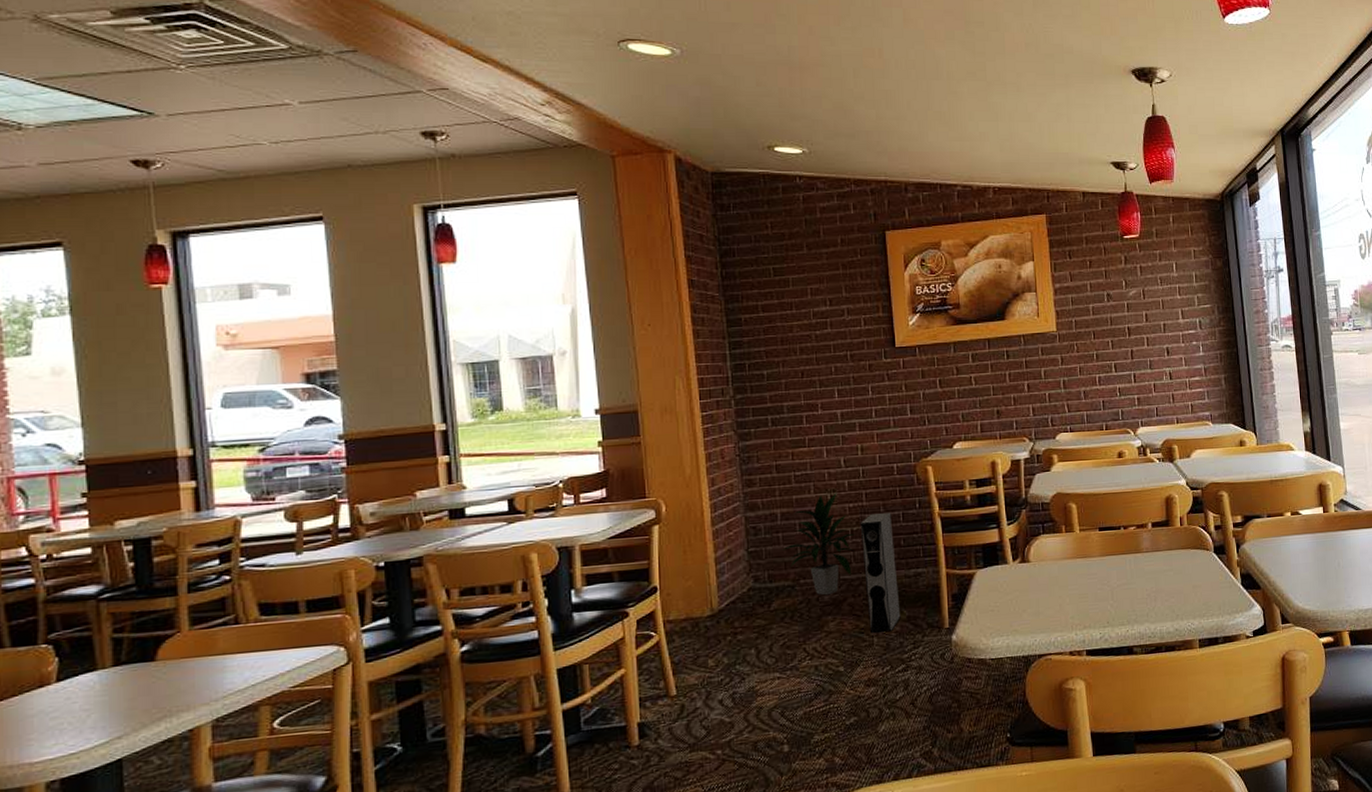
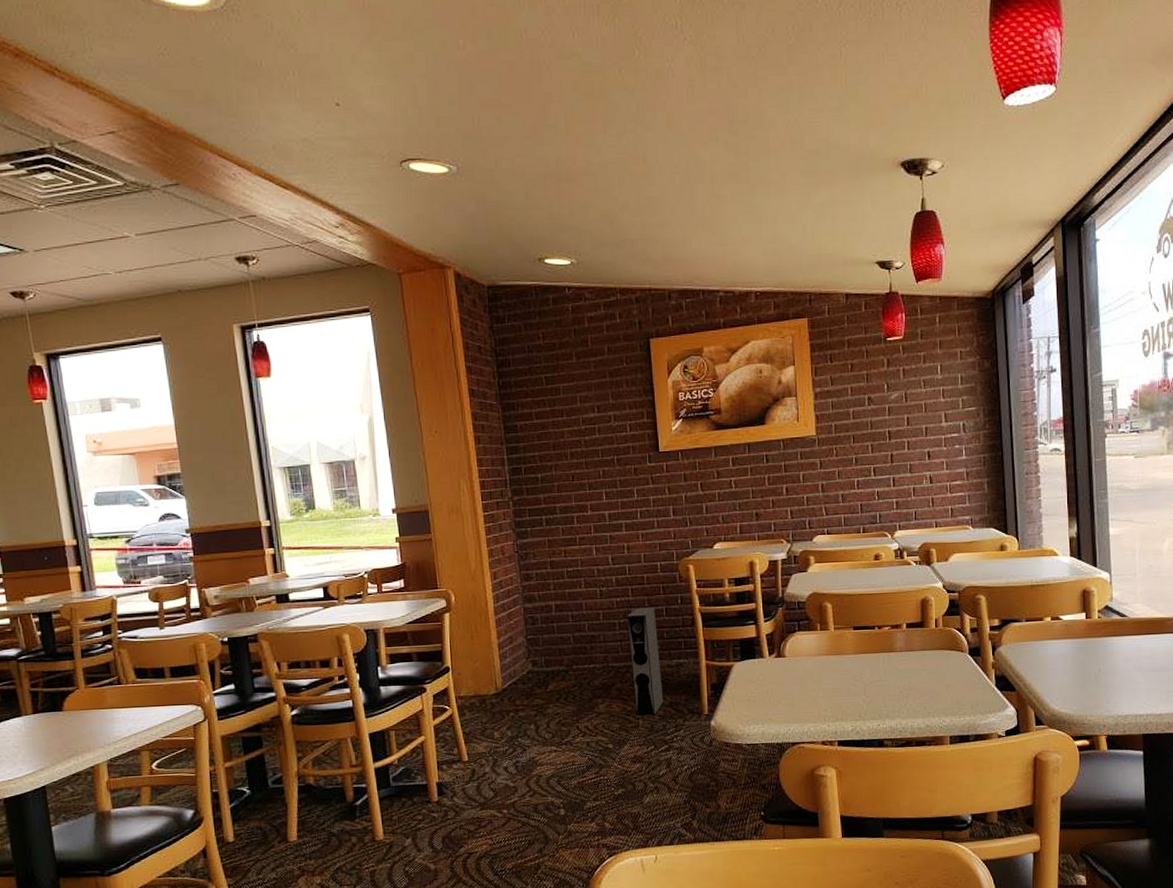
indoor plant: present [783,493,856,596] -> none [557,588,623,681]

